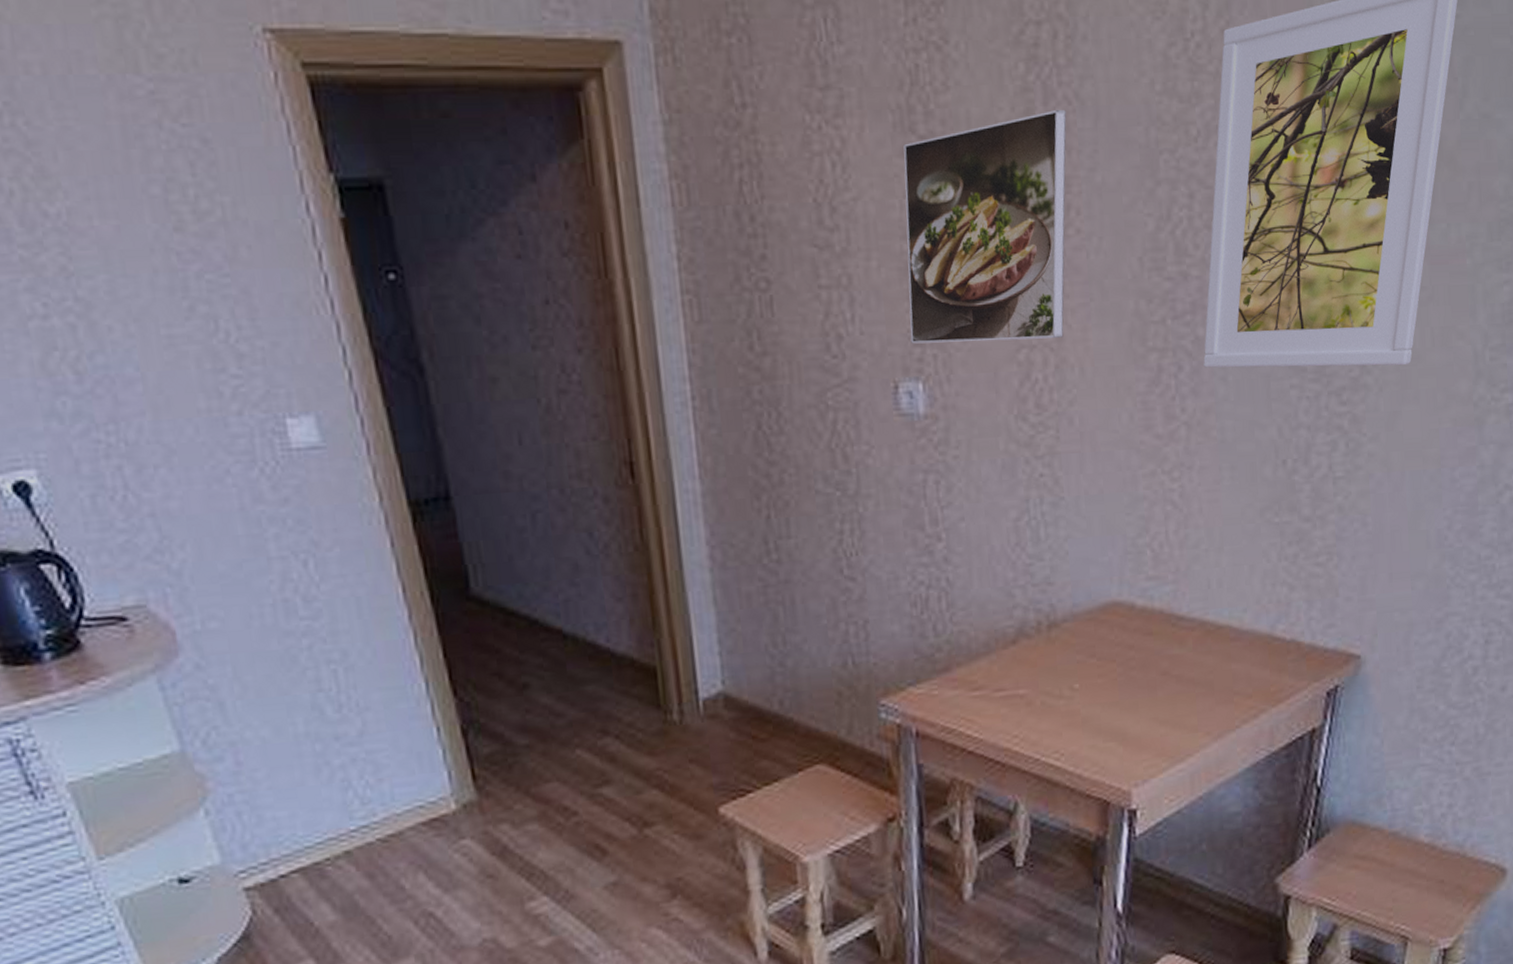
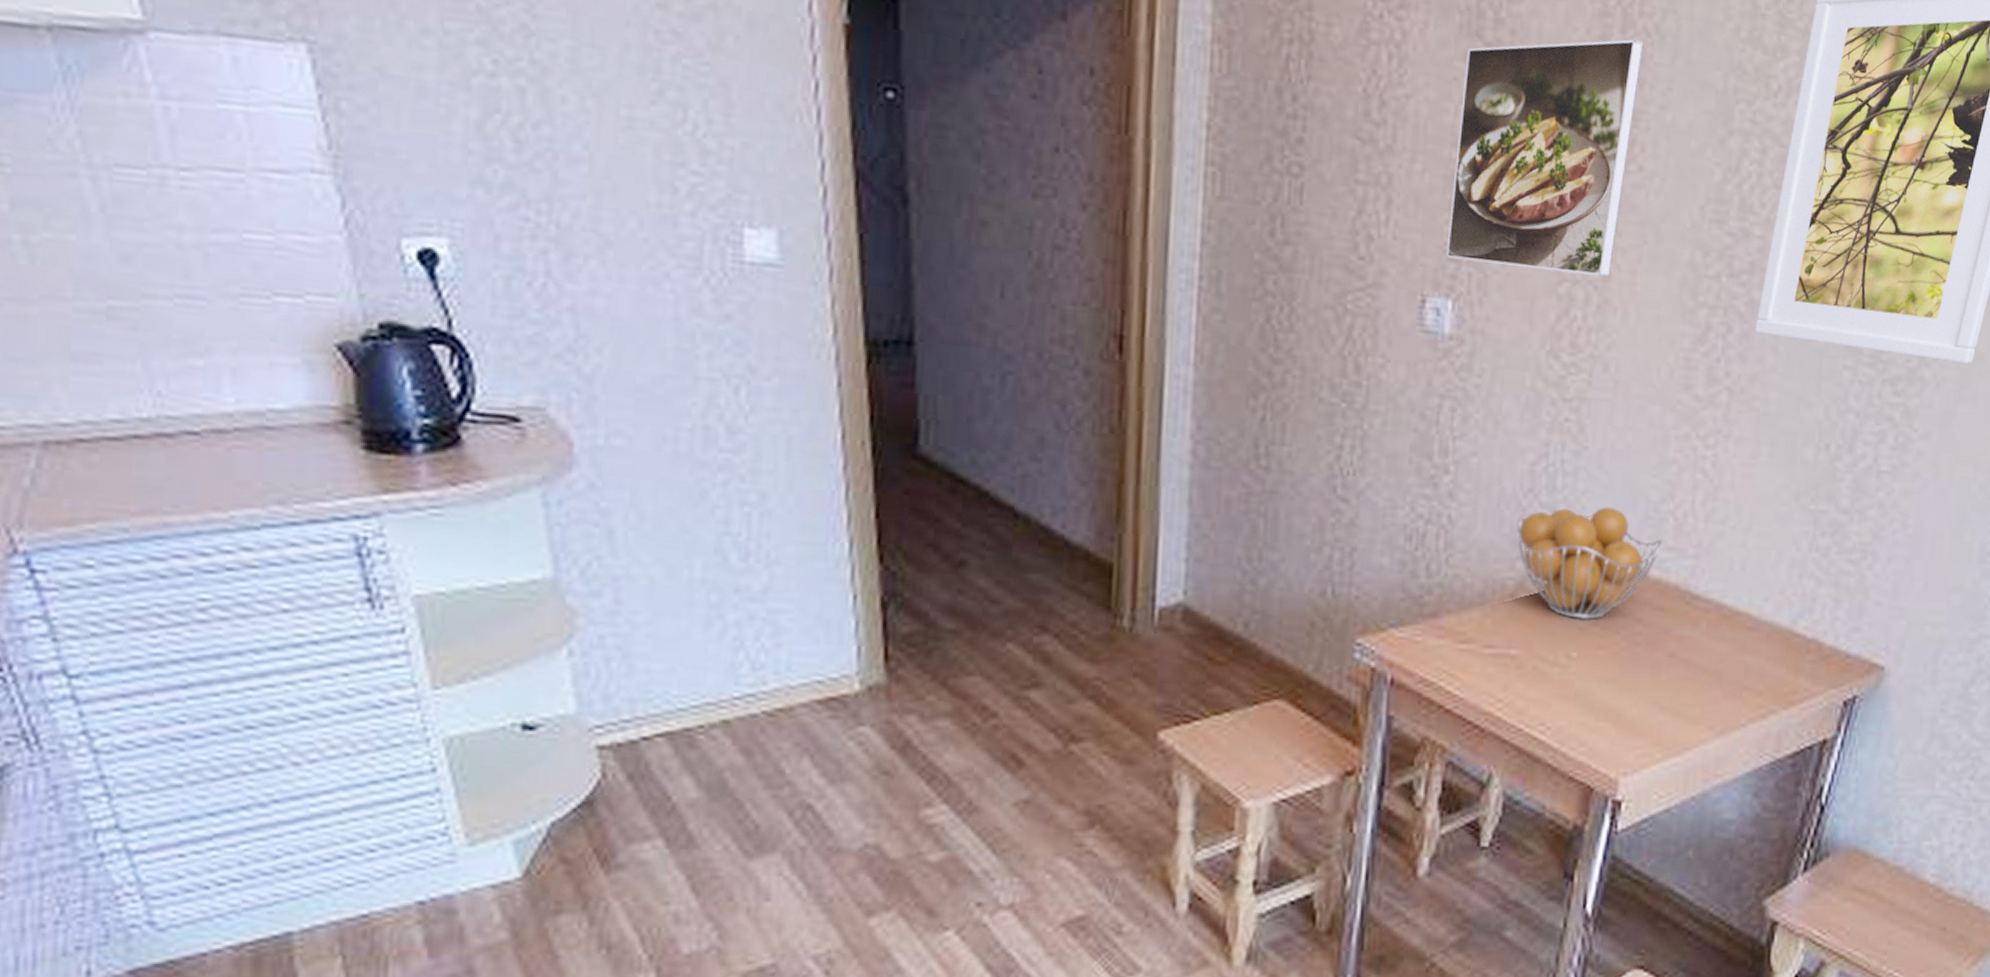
fruit basket: none [1008,548,1144,654] -> present [1515,507,1663,620]

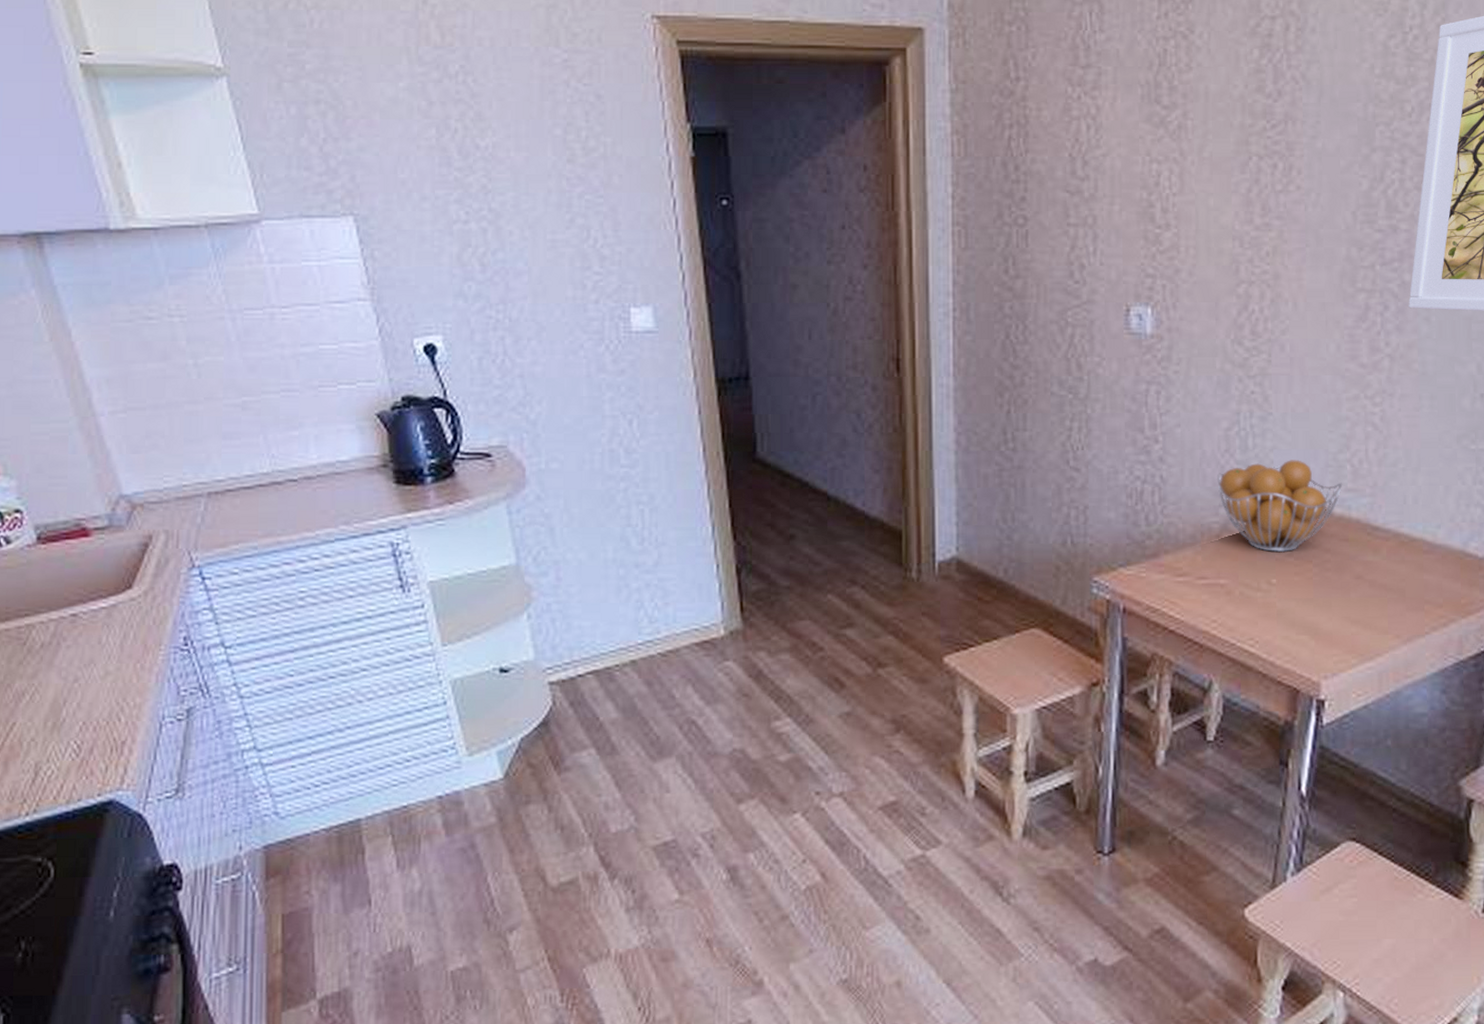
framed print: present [1446,39,1644,277] -> none [1143,87,1293,276]

